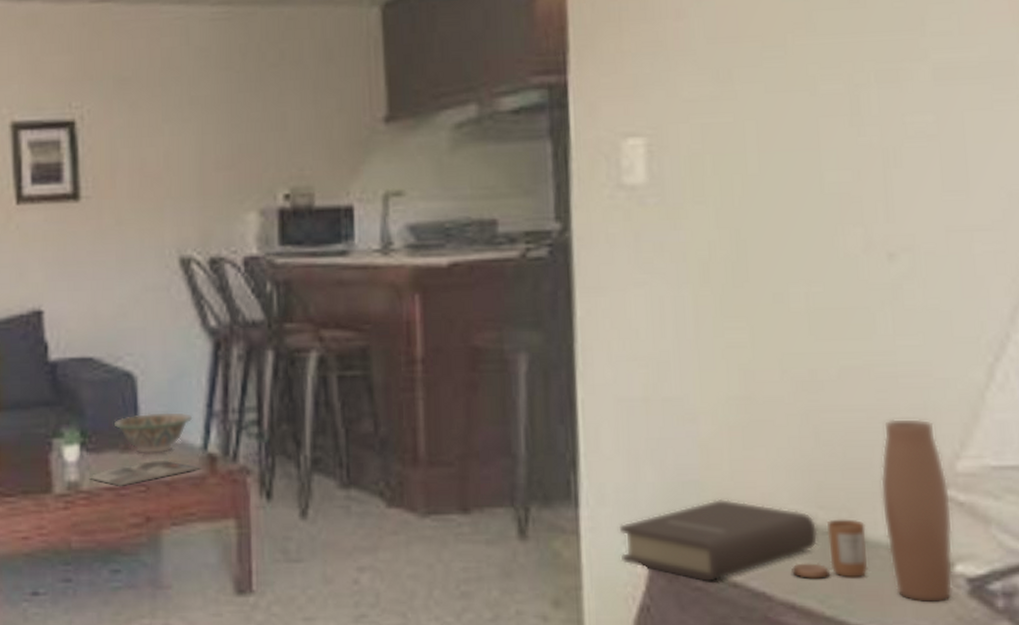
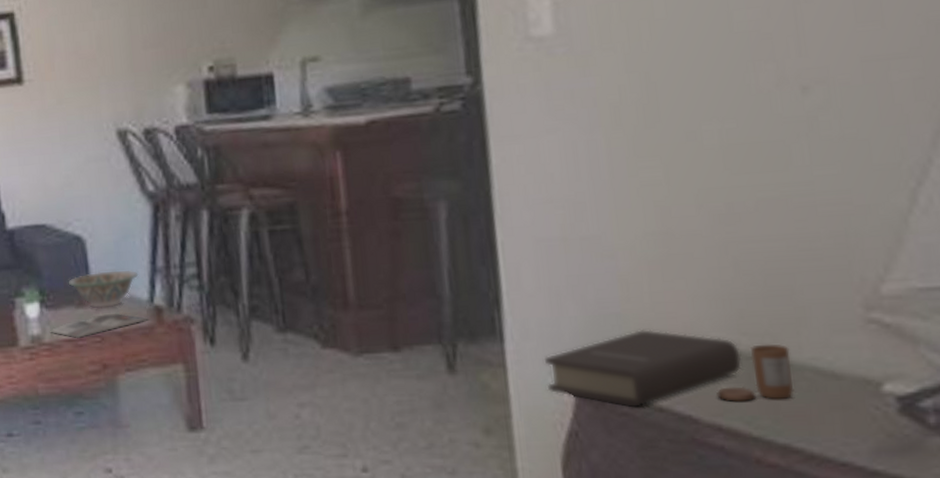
vase: present [880,418,954,603] -> none [802,244,882,422]

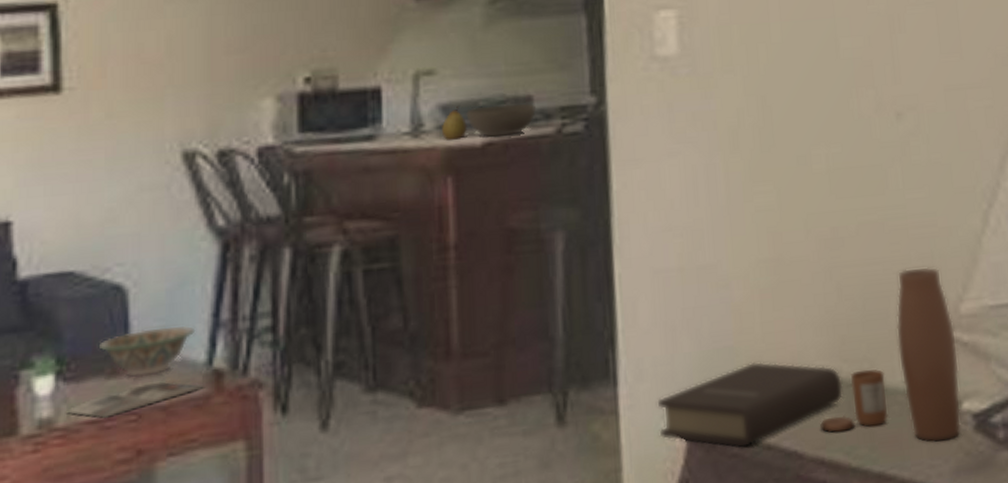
fruit: none [328,88,351,119] -> present [442,105,467,140]
bowl: none [350,84,414,117] -> present [466,103,536,138]
vase: none [802,244,882,422] -> present [896,266,961,443]

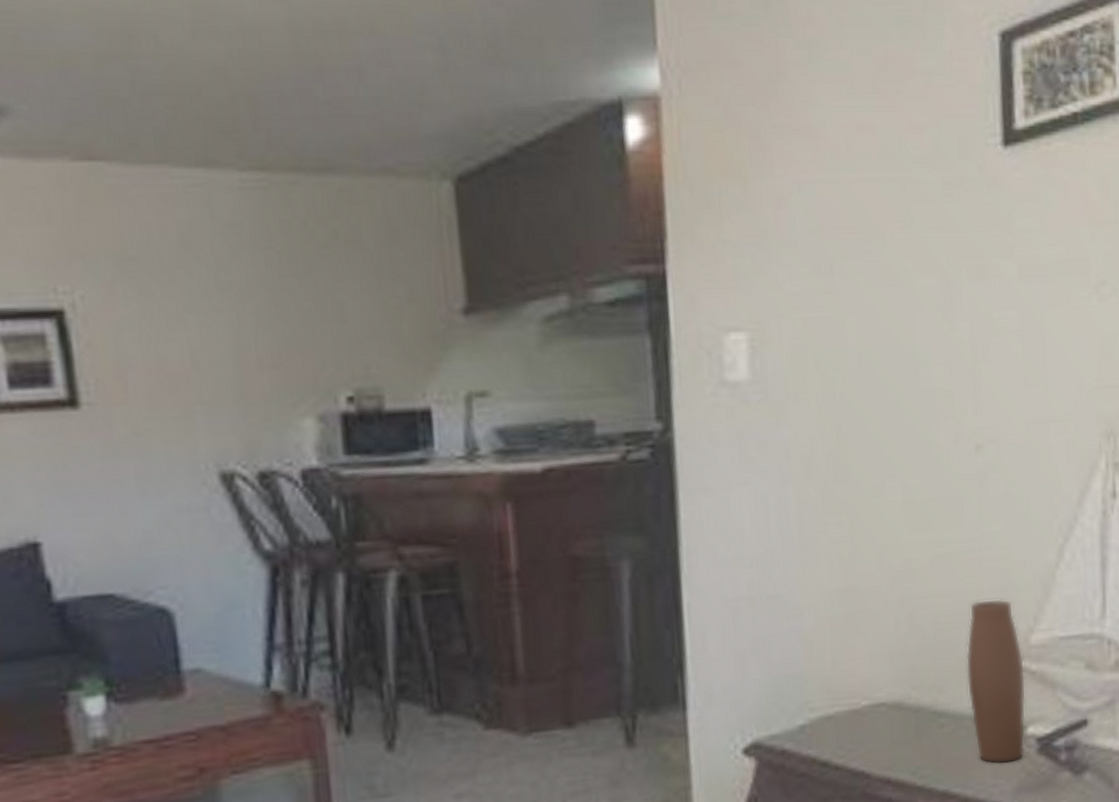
magazine: present [67,382,204,419] -> none [122,703,263,739]
decorative bowl: present [98,325,196,378] -> none [148,648,250,699]
fruit: present [442,105,467,140] -> none [498,429,526,465]
bowl: present [466,103,536,138] -> none [524,428,598,464]
book: present [658,361,844,448] -> none [727,687,911,768]
candle: present [820,369,889,433] -> none [888,696,955,755]

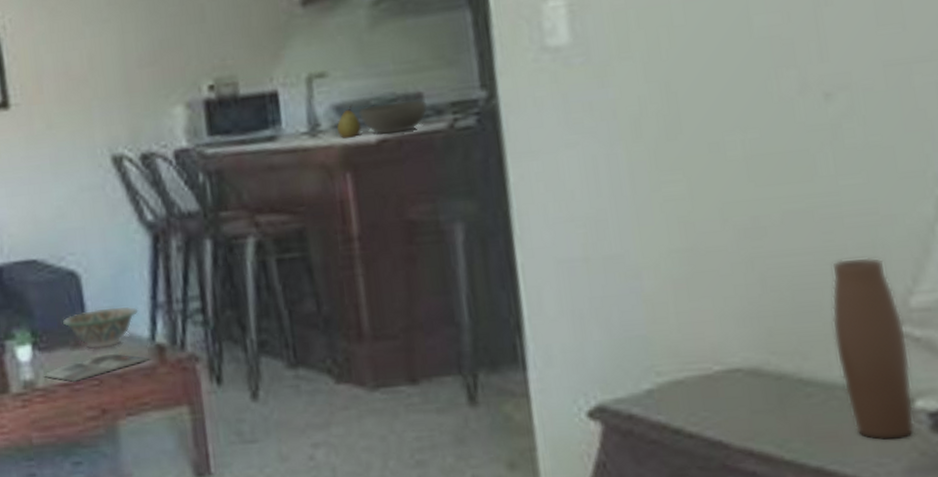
magazine: none [122,703,263,739] -> present [44,353,150,383]
decorative bowl: none [148,648,250,699] -> present [62,306,138,350]
fruit: none [498,429,526,465] -> present [337,105,361,139]
bowl: none [524,428,598,464] -> present [359,100,427,135]

